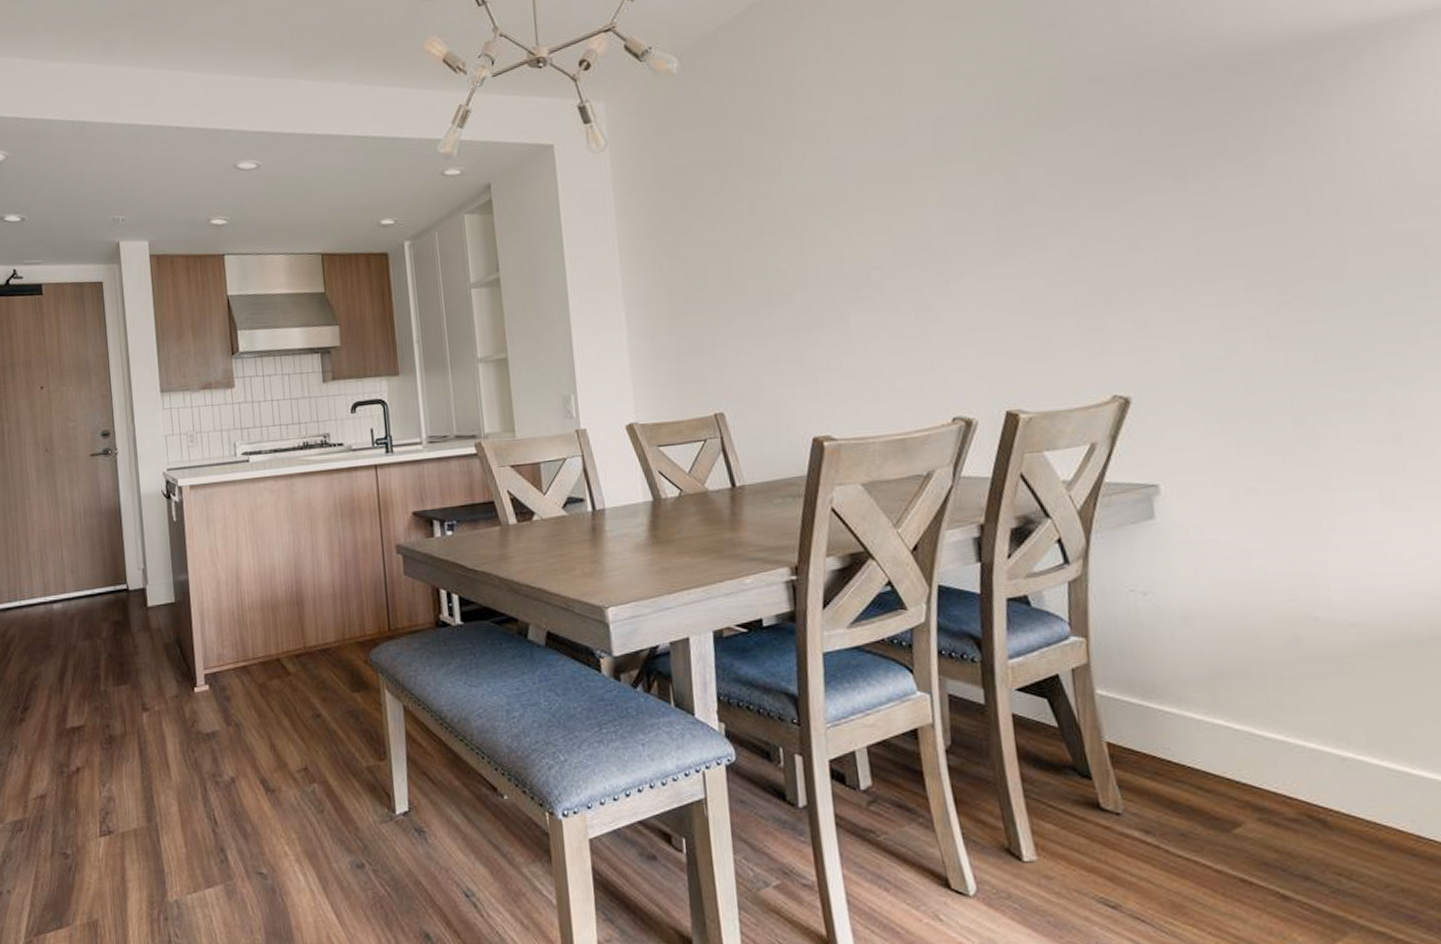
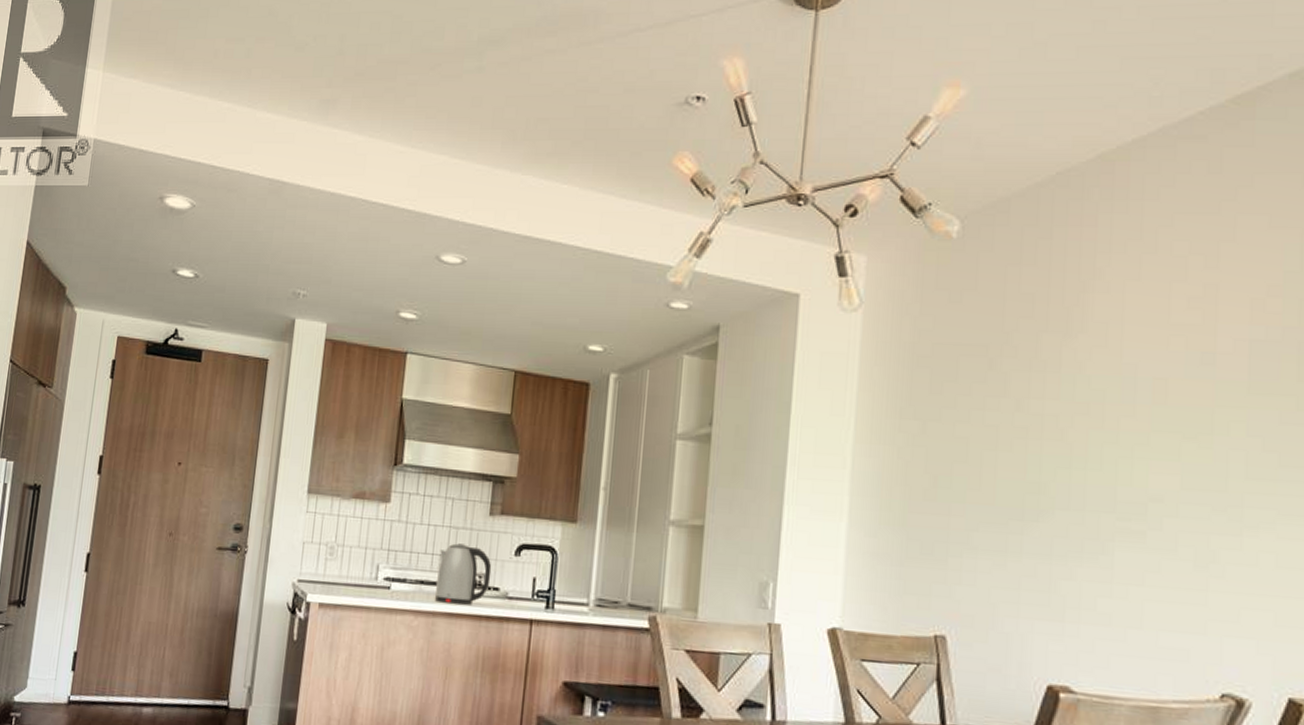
kettle: none [286,411,335,466] -> present [434,543,492,606]

